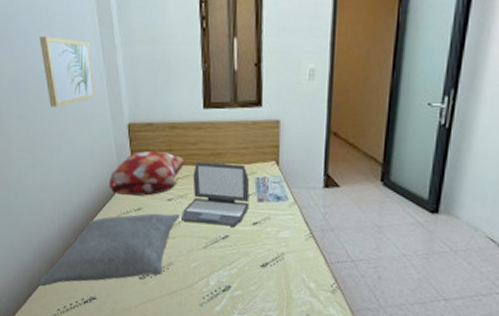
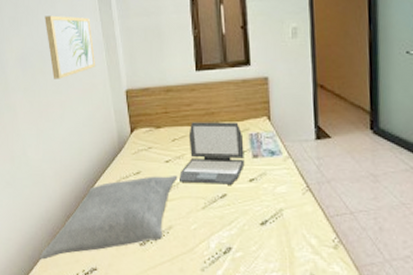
decorative pillow: present [108,150,186,196] -> none [108,114,181,160]

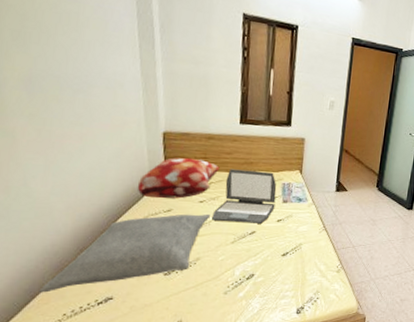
wall art: present [45,15,96,80] -> none [65,38,130,111]
decorative pillow: none [108,114,181,160] -> present [137,157,220,199]

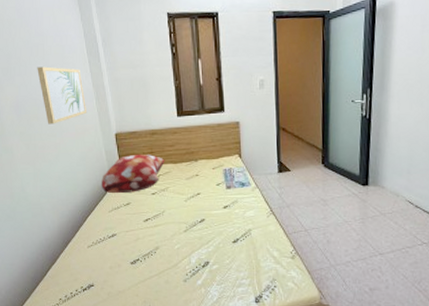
pillow: present [38,214,211,293] -> none [41,206,163,280]
wall art: none [65,38,130,111] -> present [37,66,87,125]
laptop: present [212,169,277,224] -> none [164,159,220,212]

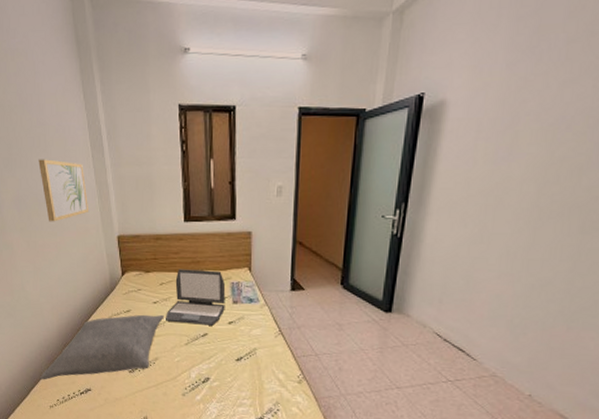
pillow: none [41,206,163,280] -> present [39,314,164,380]
decorative pillow: present [101,154,165,194] -> none [101,259,169,300]
laptop: none [164,159,220,212] -> present [166,269,226,326]

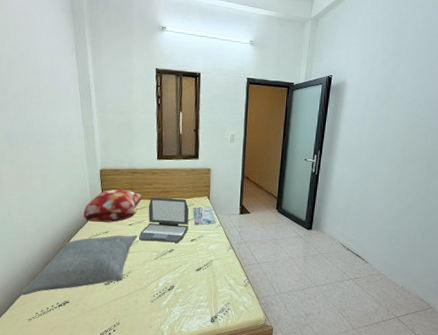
wall art: present [38,159,89,222] -> none [31,103,76,157]
decorative pillow: none [101,259,169,300] -> present [83,189,143,223]

